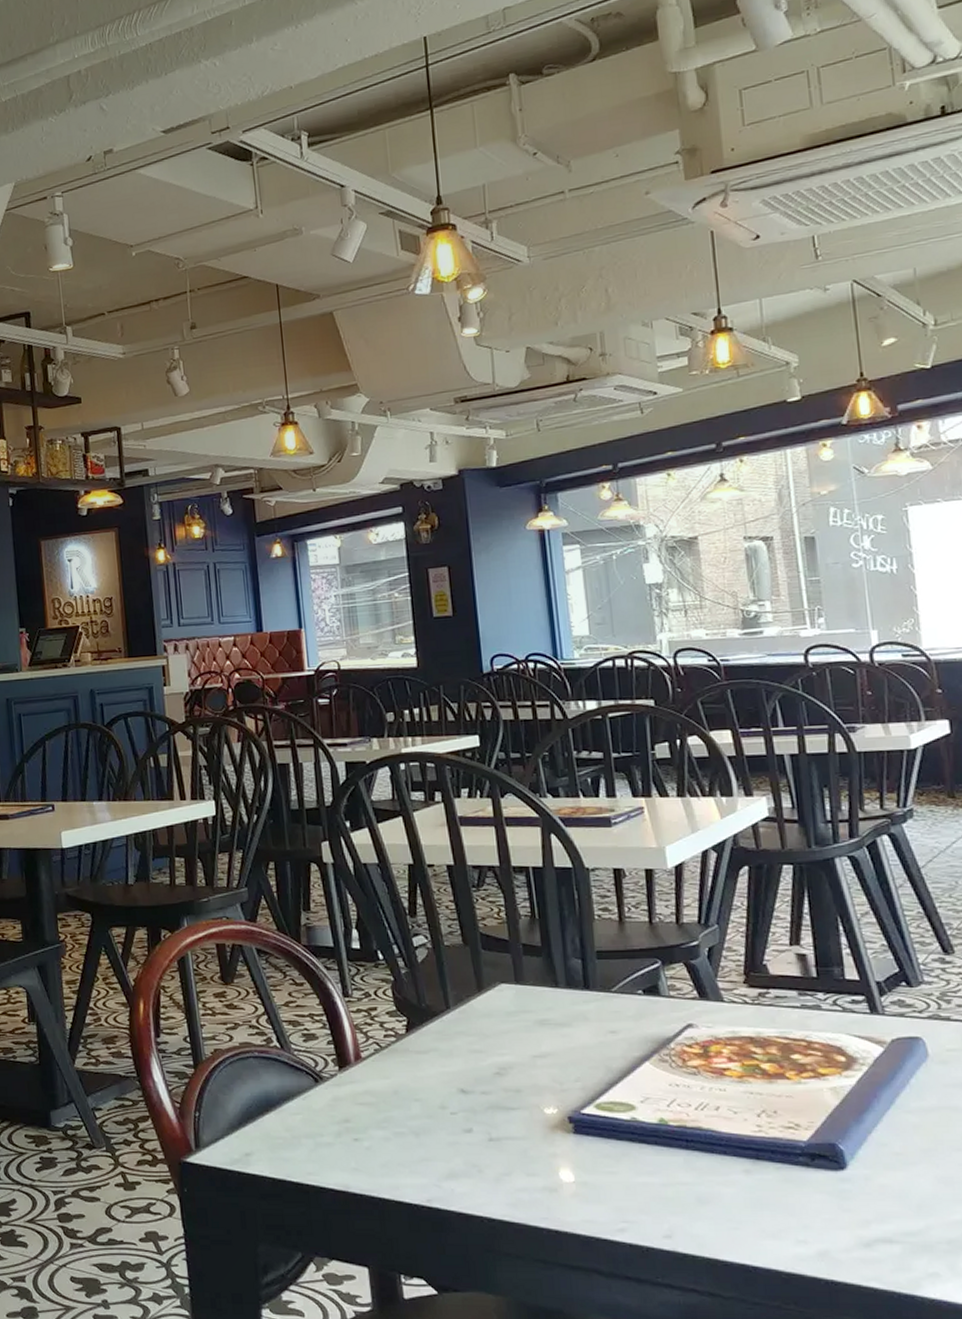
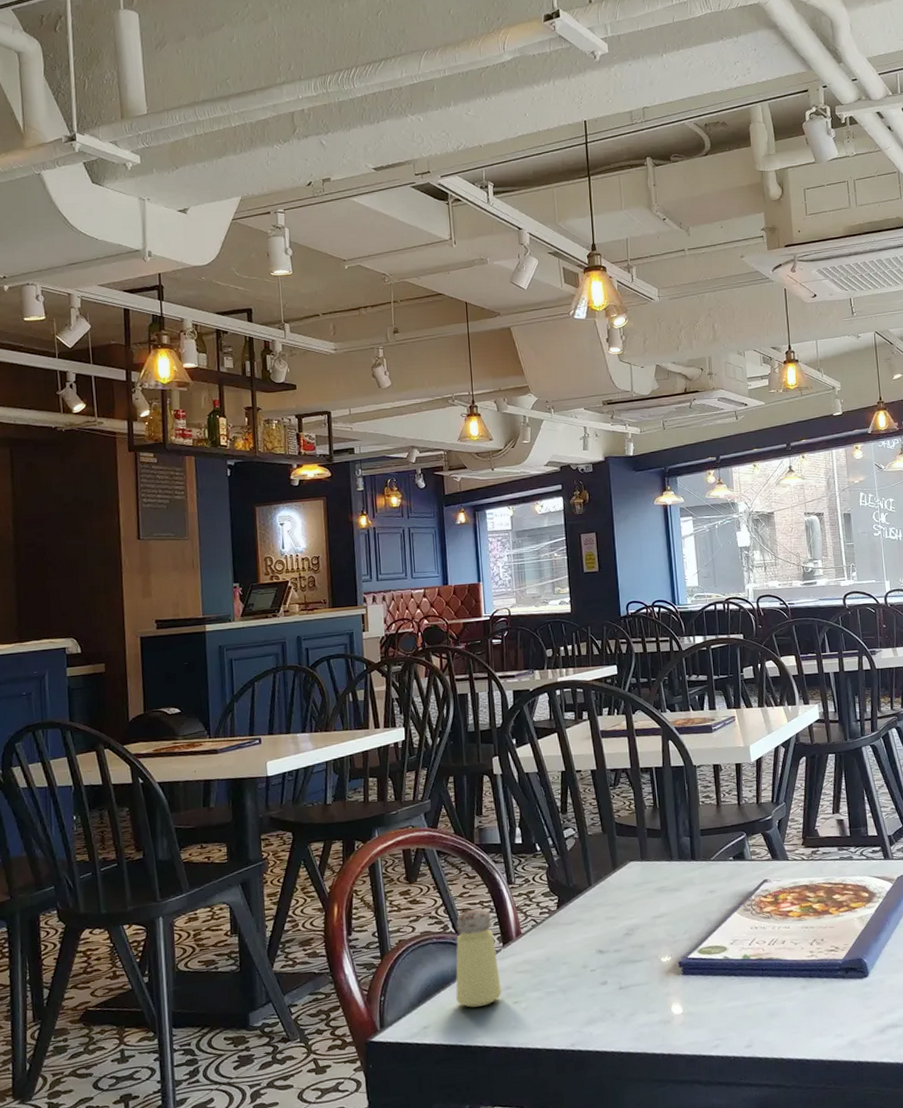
saltshaker: none [281,1022,338,1139] -> present [455,908,502,1008]

